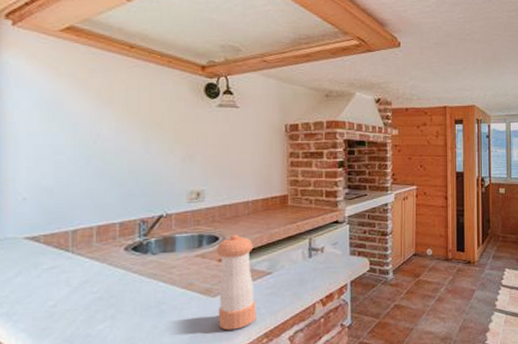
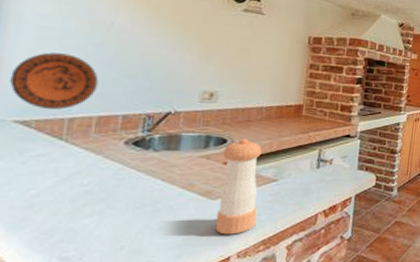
decorative plate: none [16,169,93,224] -> present [9,52,99,110]

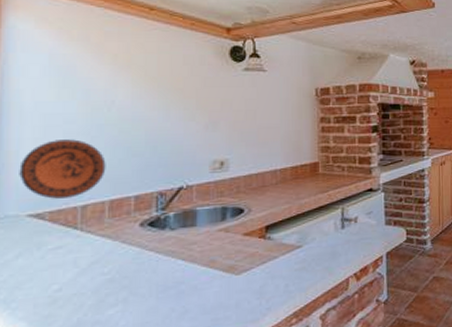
pepper shaker: present [215,138,262,235] -> none [242,205,285,311]

